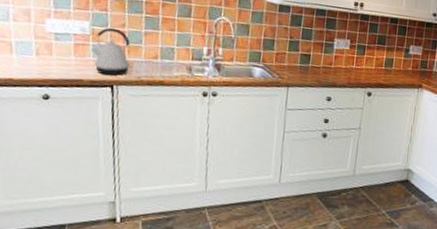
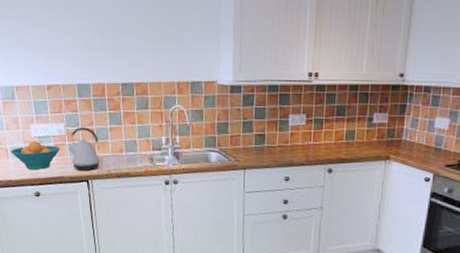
fruit bowl: none [16,37,82,70] -> present [11,141,60,170]

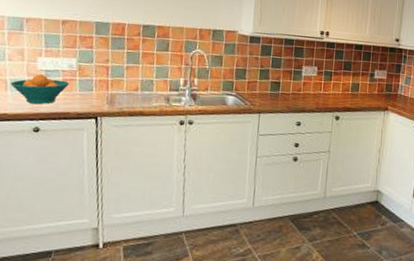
kettle: present [68,127,102,172] -> none [78,63,115,108]

